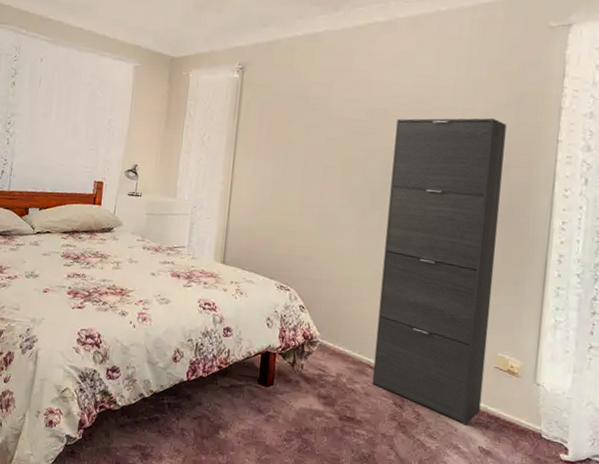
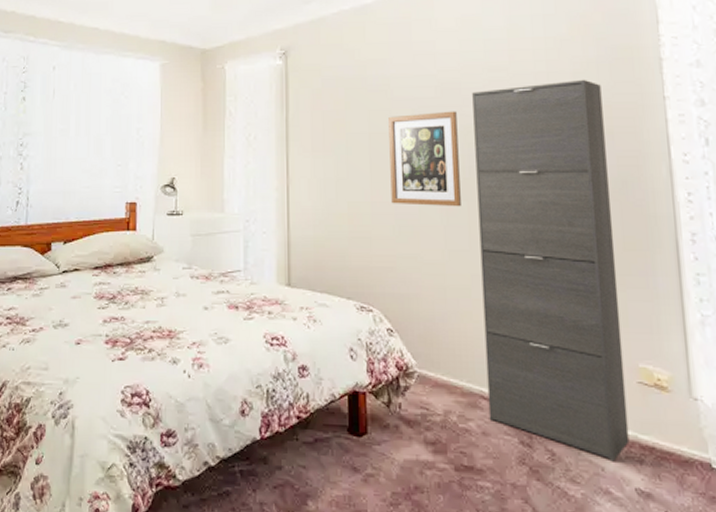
wall art: none [317,132,382,214] -> present [388,111,461,207]

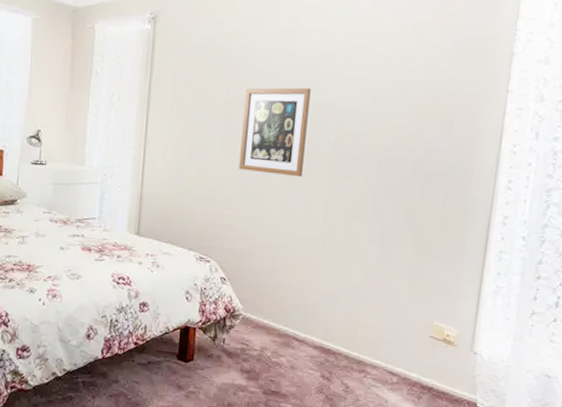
cabinet: present [472,79,630,462] -> none [298,67,451,397]

